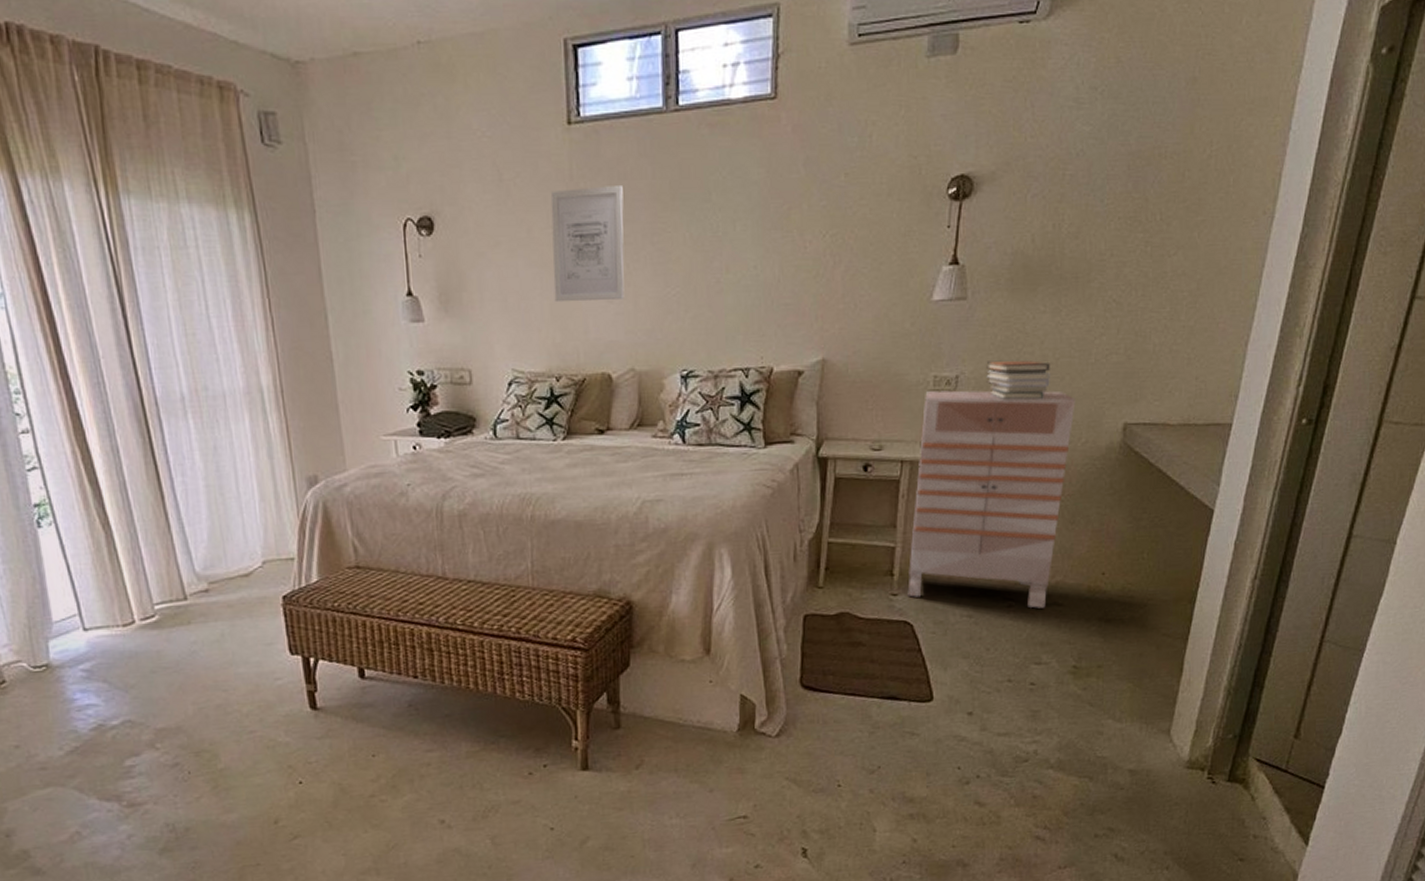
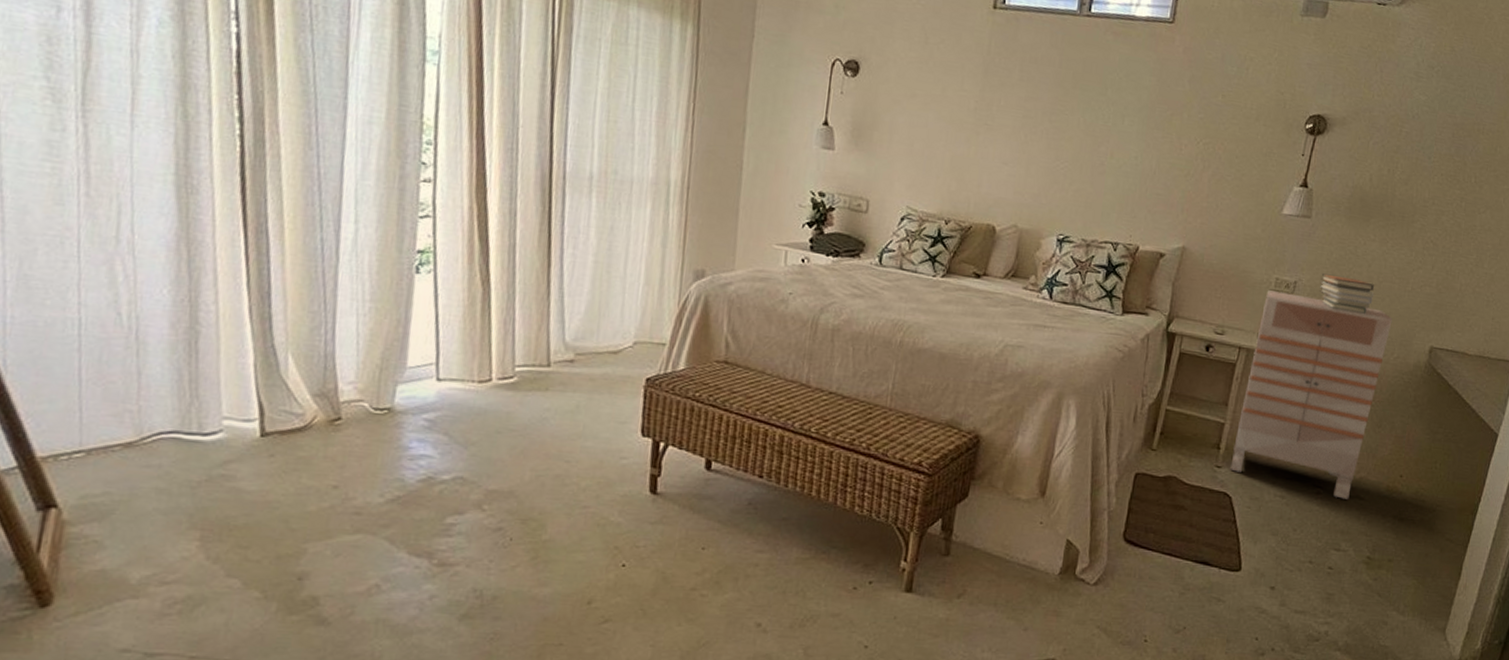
wall art: present [550,186,625,303] -> none [956,60,1032,164]

